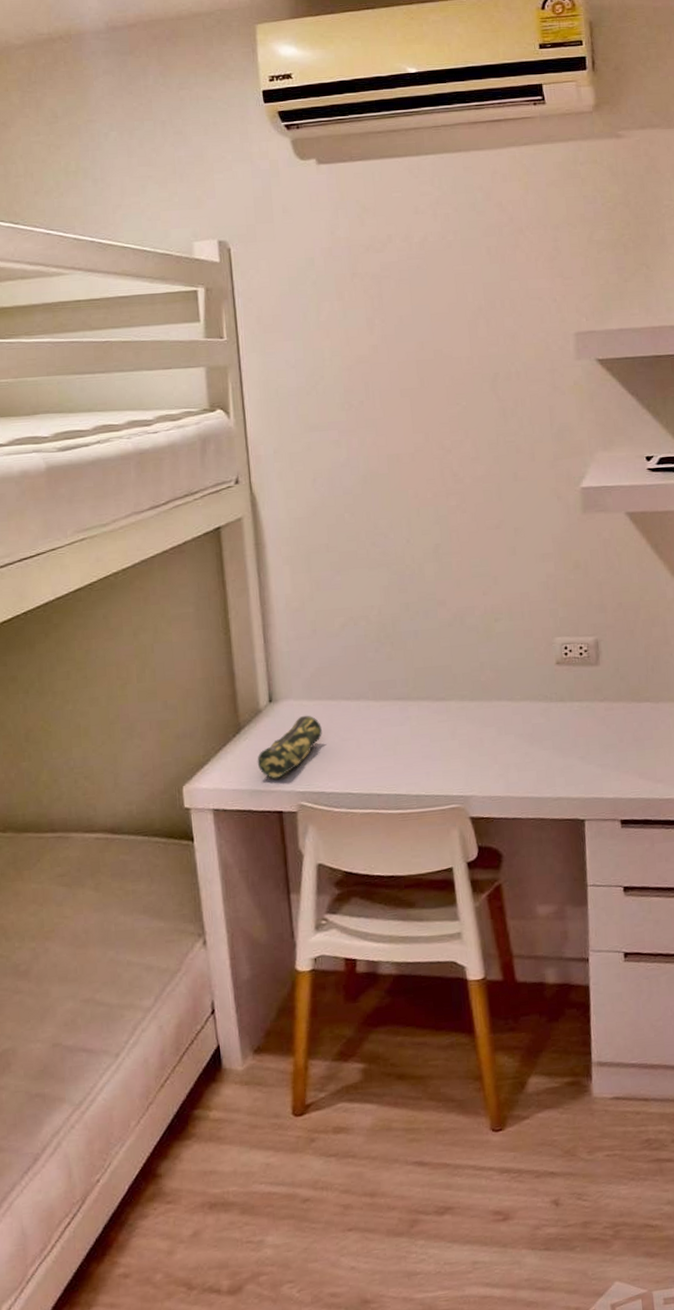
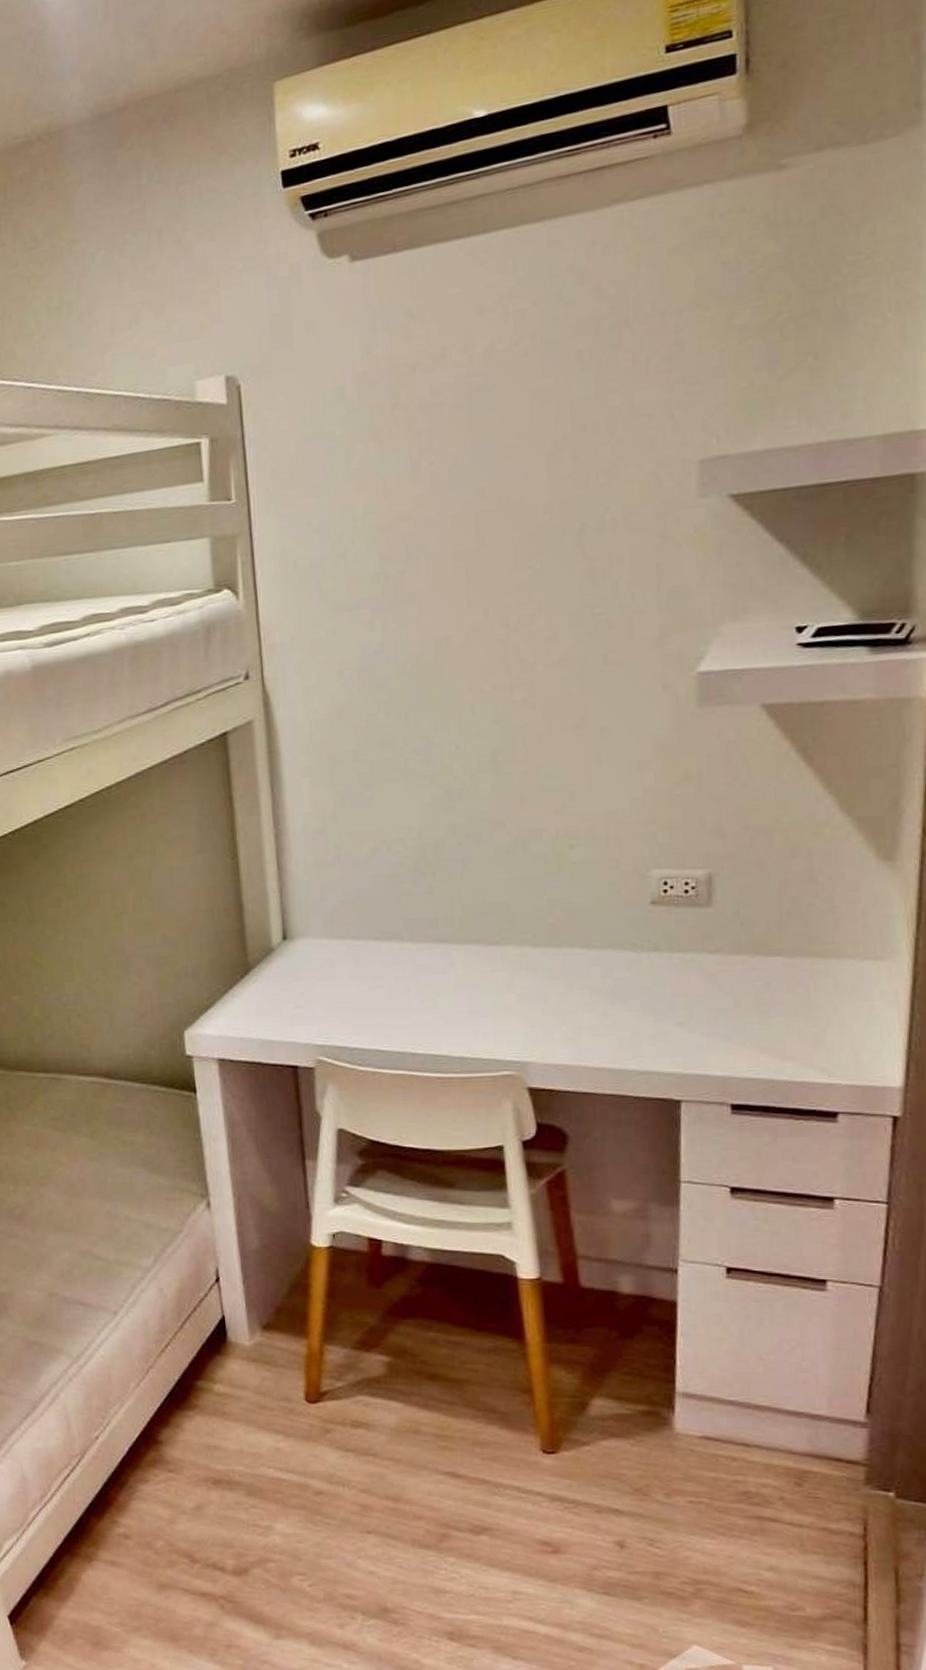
pencil case: present [257,715,322,779] -> none [268,956,346,1028]

